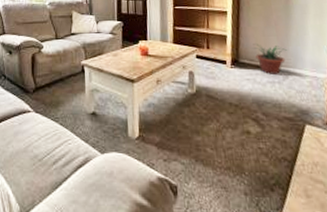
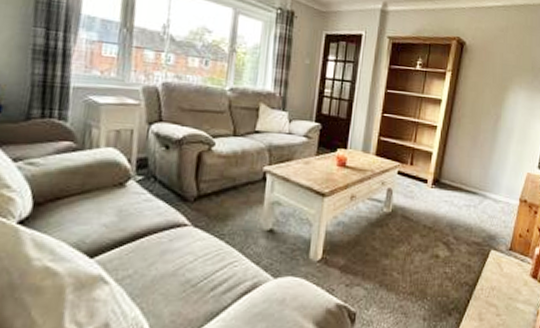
potted plant: present [253,44,287,74] -> none [456,164,487,198]

